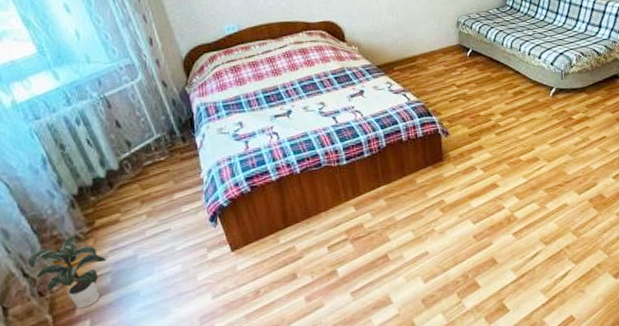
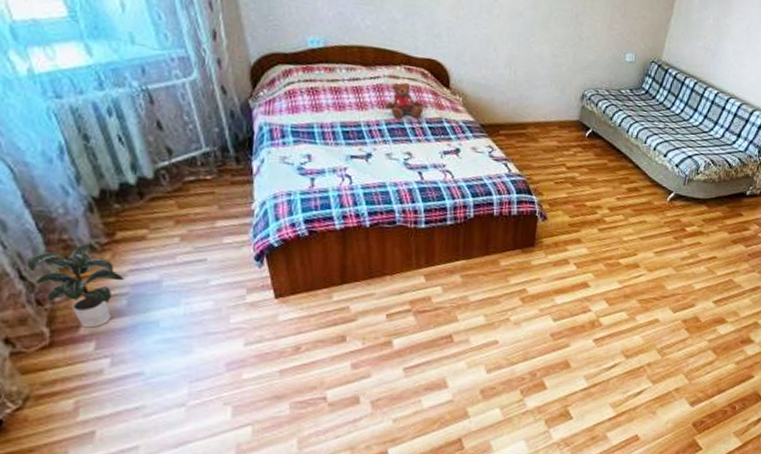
teddy bear: none [294,44,327,77] -> present [384,82,423,120]

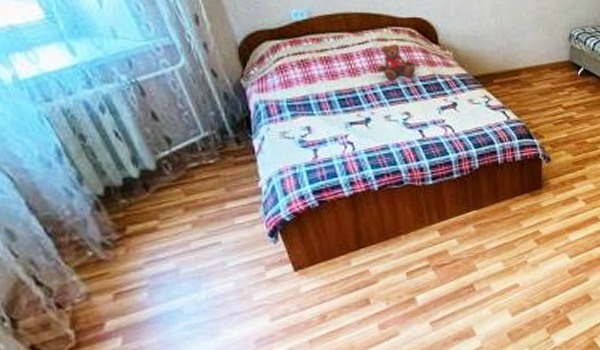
potted plant: present [26,244,125,328] -> none [41,242,142,325]

